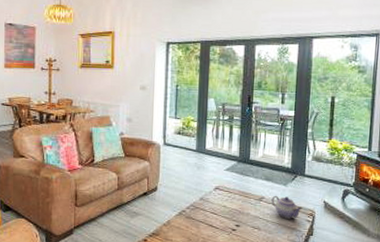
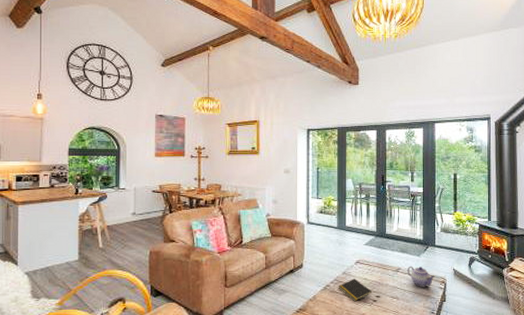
notepad: none [195,205,232,230] -> present [339,279,373,302]

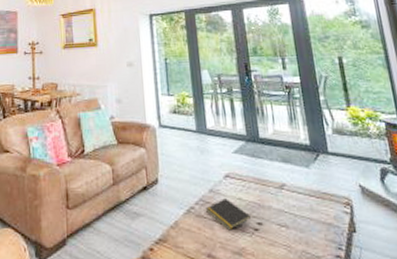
teapot: present [407,266,435,287] -> none [294,180,335,211]

